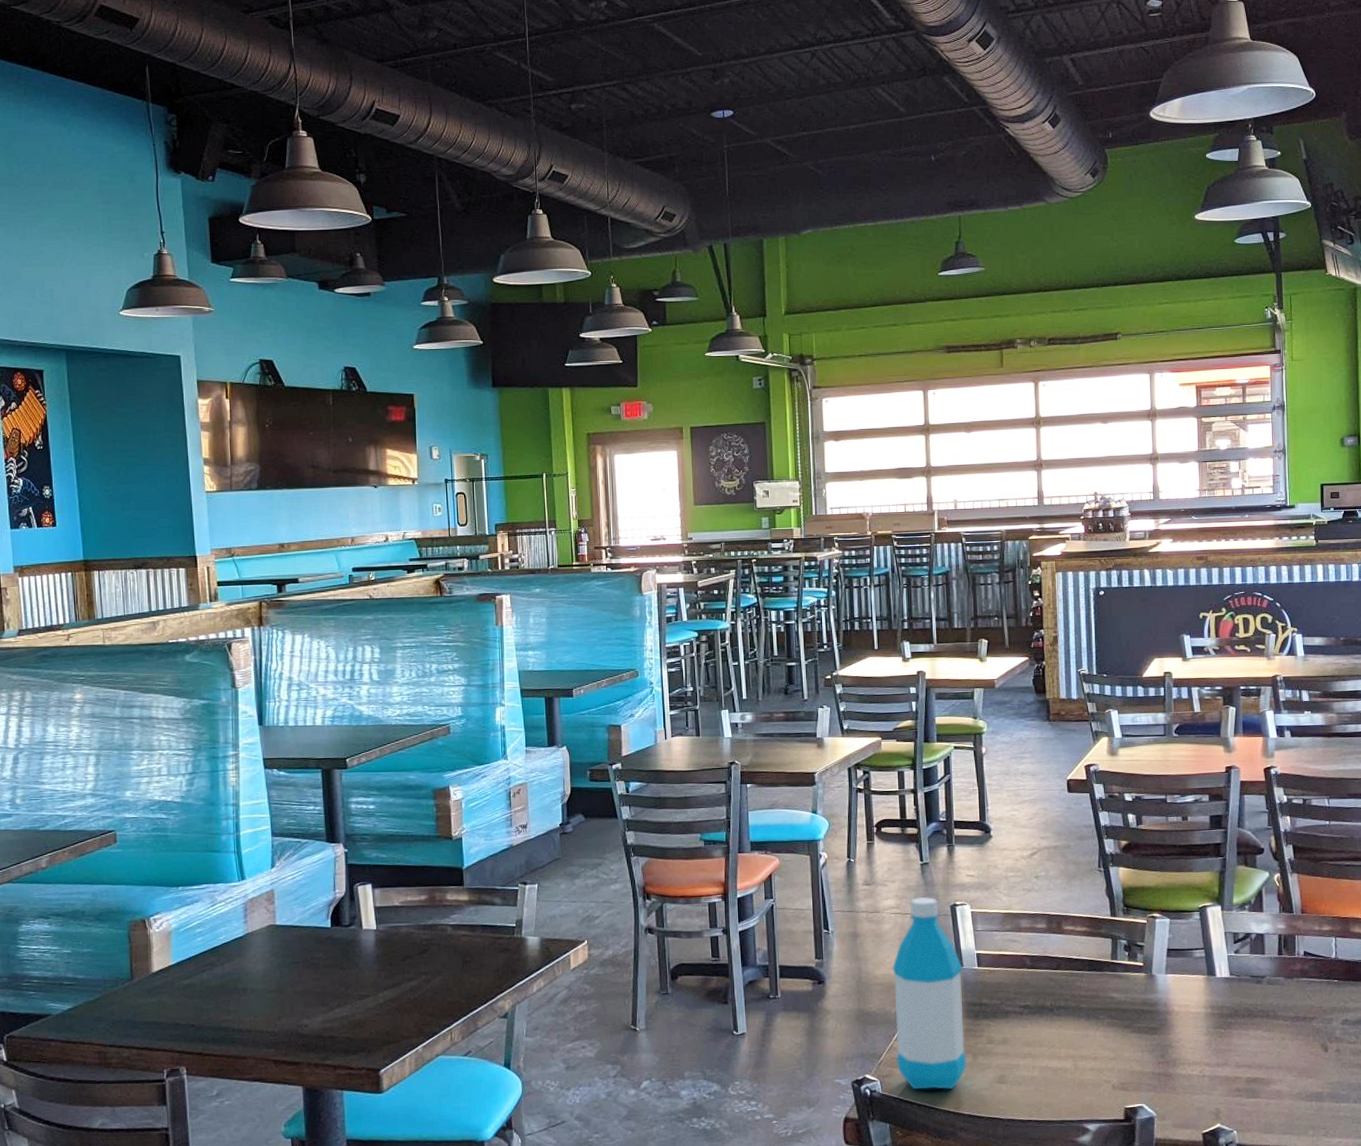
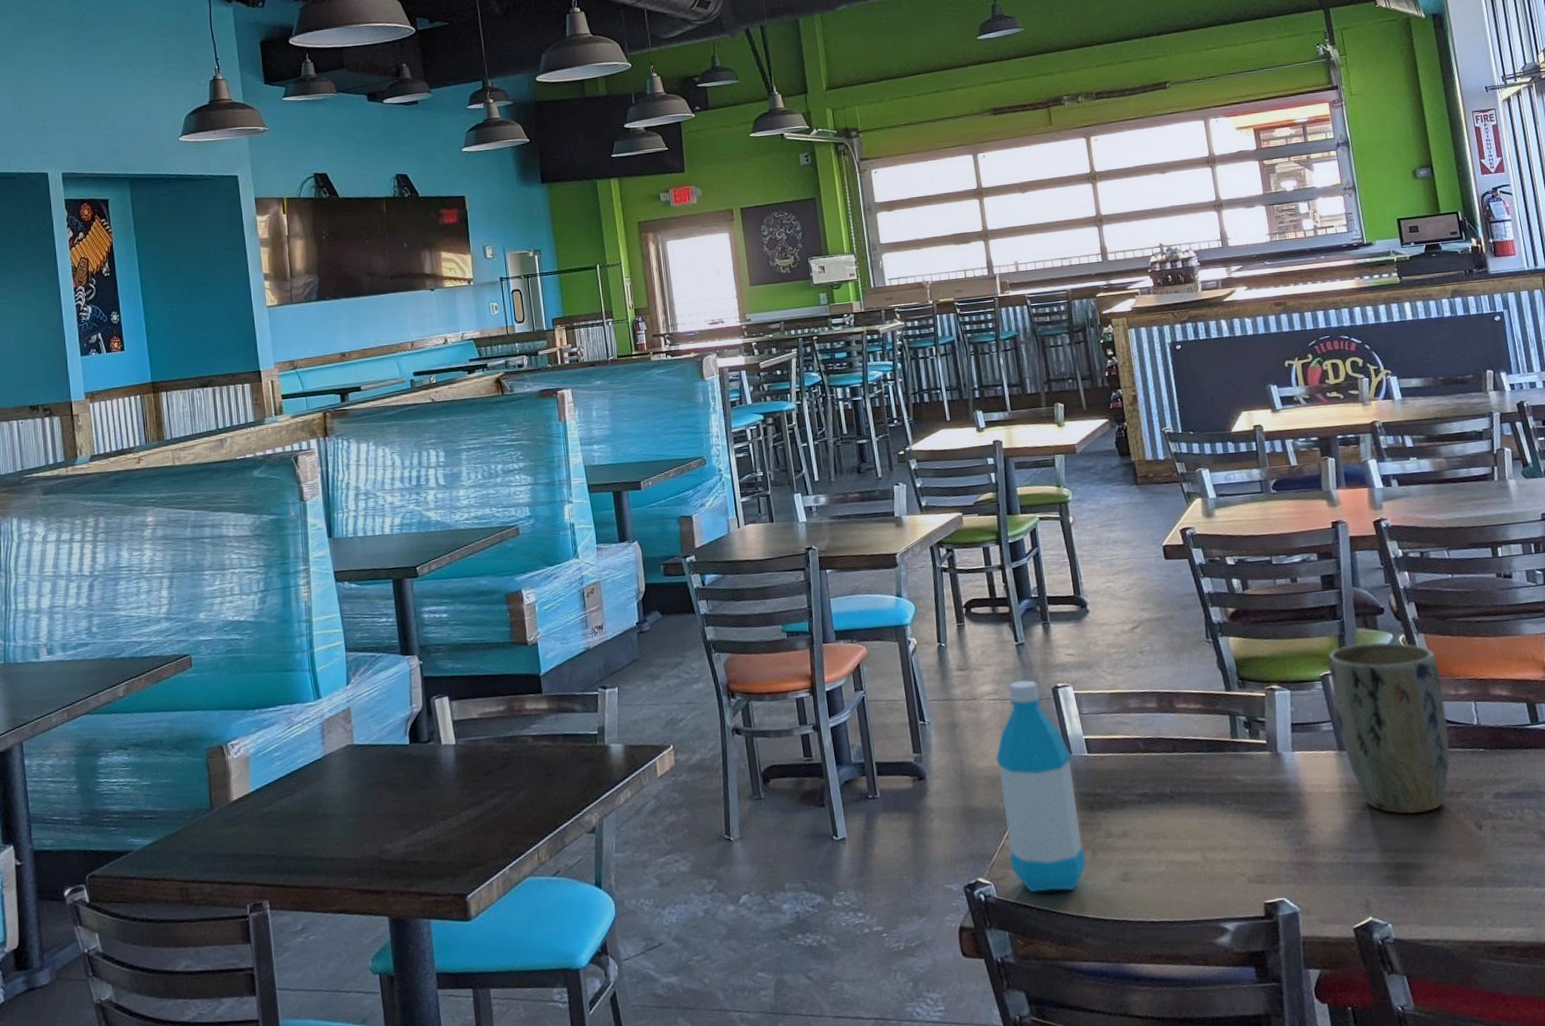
plant pot: none [1206,879,1309,1035] -> present [1328,641,1450,814]

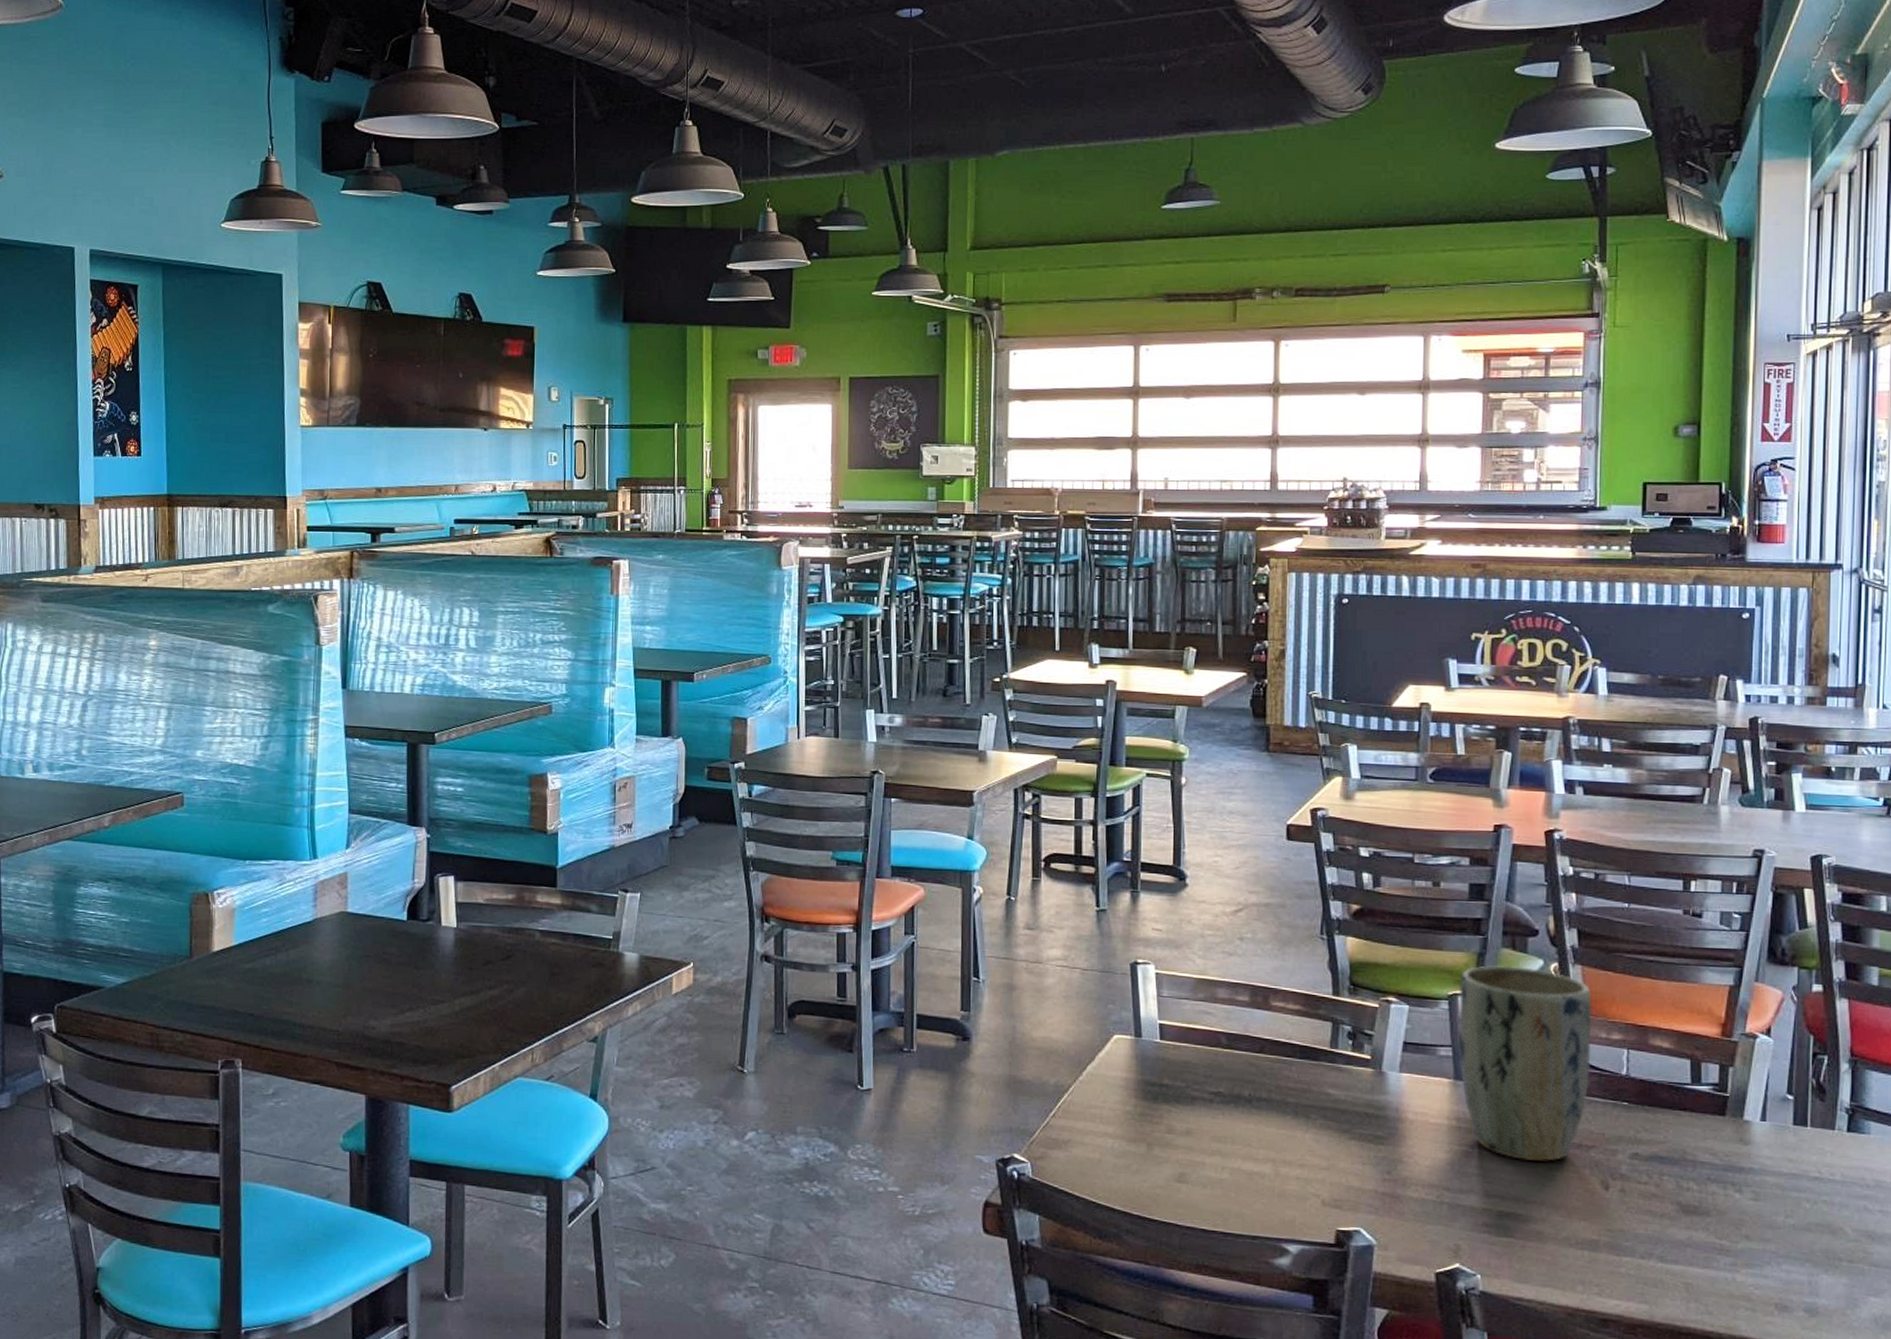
water bottle: present [996,680,1086,893] -> none [1052,950,1140,1184]

